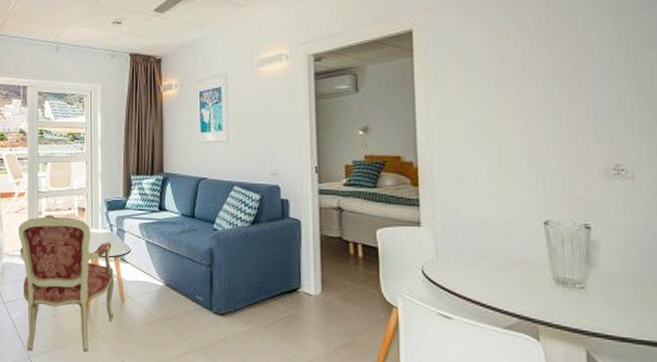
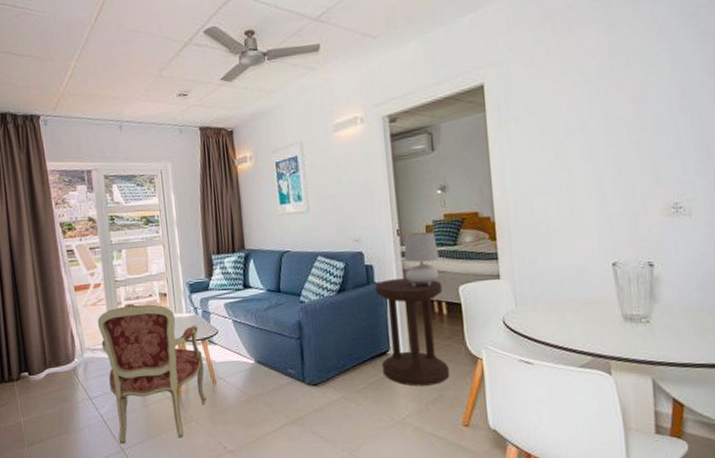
side table: none [290,216,362,329] -> present [375,278,450,386]
table lamp: none [321,171,358,227] -> present [404,231,440,287]

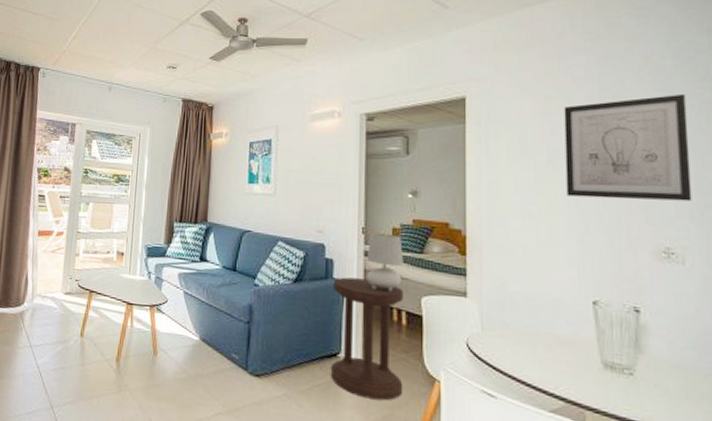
armchair: present [97,303,207,444] -> none [49,256,148,406]
wall art: none [577,51,697,169] -> present [564,93,692,202]

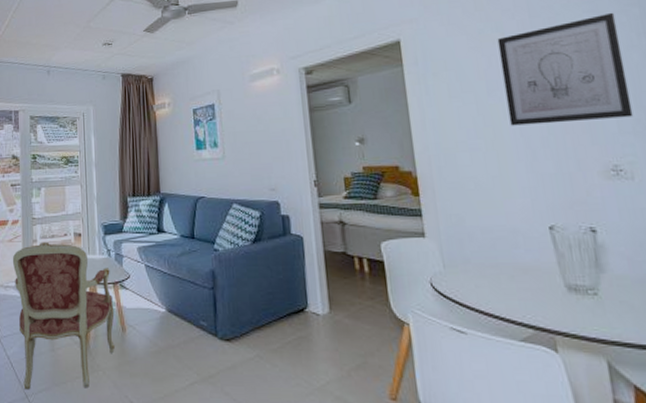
armchair: none [49,256,148,406] -> present [12,241,115,390]
side table: present [331,277,404,401] -> none [292,231,374,350]
table lamp: present [366,232,404,292] -> none [322,183,360,241]

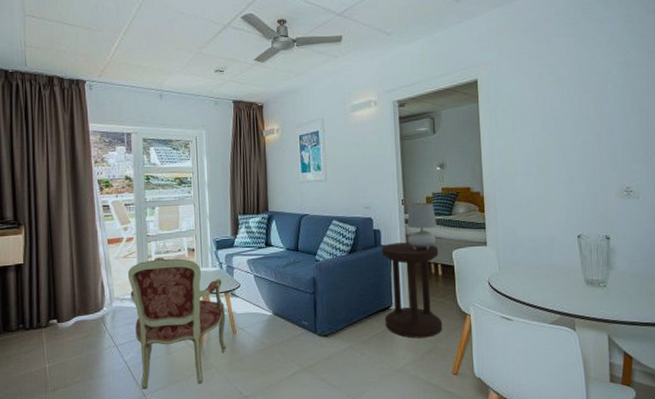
side table: none [292,231,374,350] -> present [382,242,443,338]
table lamp: none [322,183,360,241] -> present [407,202,437,251]
wall art: present [497,12,634,126] -> none [552,64,644,155]

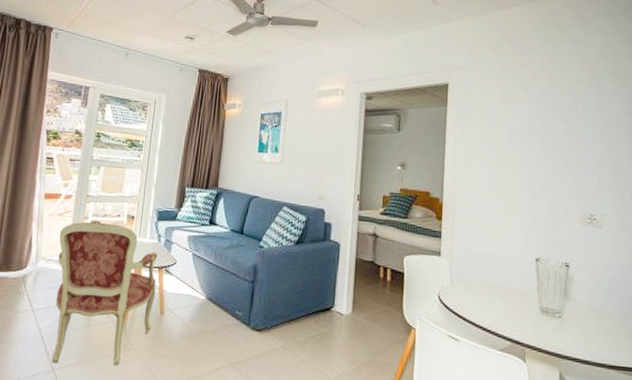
side table: present [382,242,443,338] -> none [325,239,390,348]
table lamp: present [407,202,437,251] -> none [358,199,392,252]

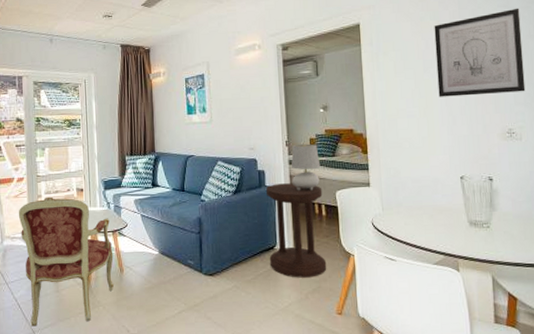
side table: none [325,239,390,348] -> present [266,183,327,278]
table lamp: none [358,199,392,252] -> present [291,143,321,191]
wall art: none [521,91,611,178] -> present [434,8,526,97]

